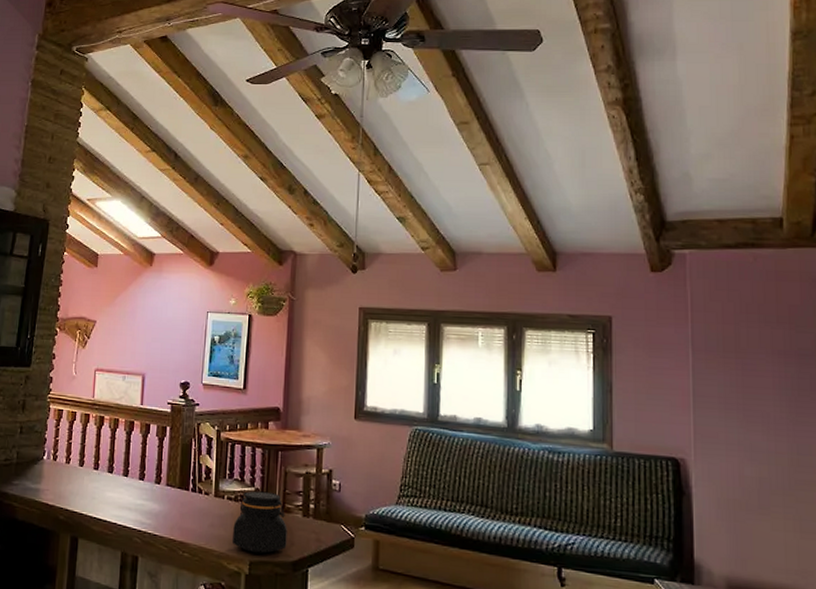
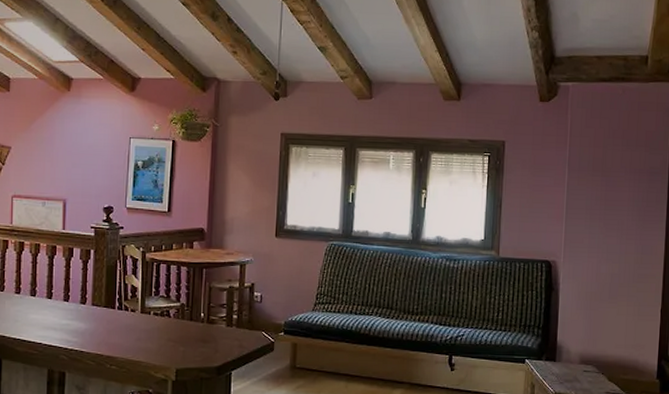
jar: present [233,490,287,554] -> none [159,306,212,361]

